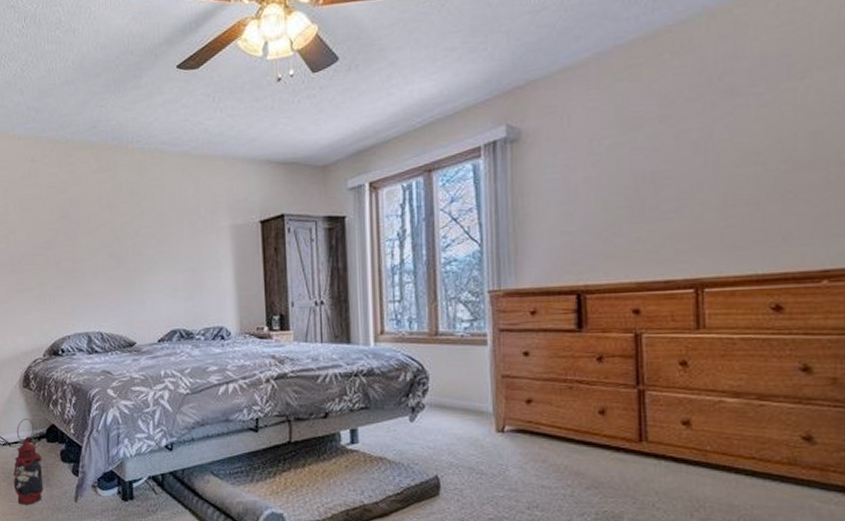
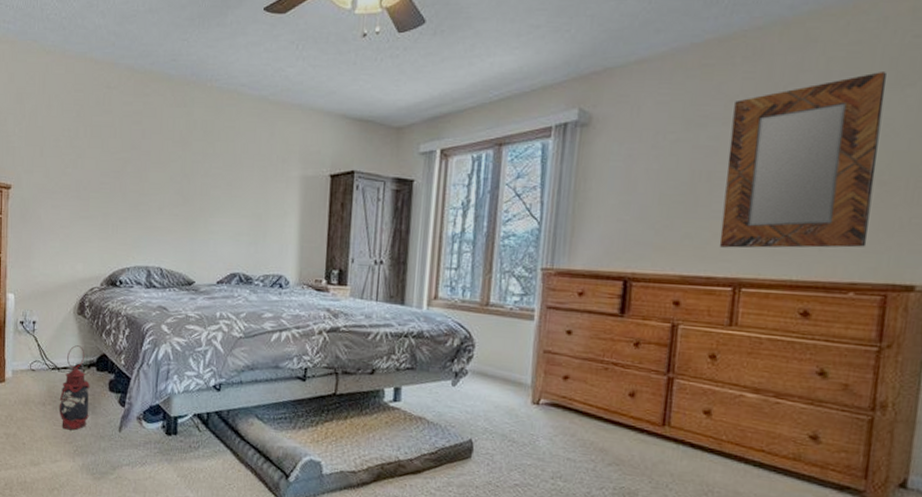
home mirror: none [669,48,834,249] -> present [719,72,886,248]

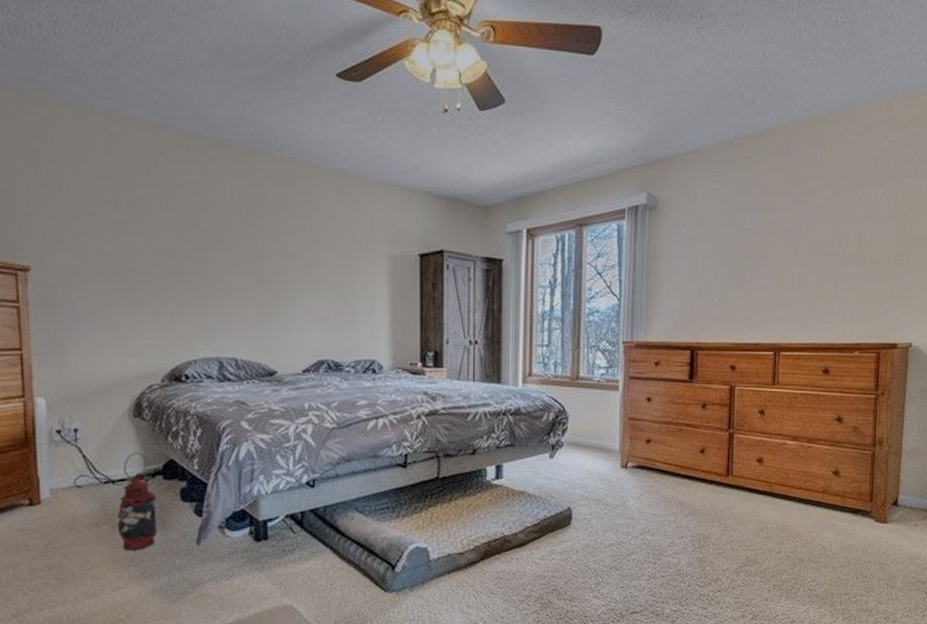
home mirror: present [719,72,886,248] -> none [762,169,873,318]

